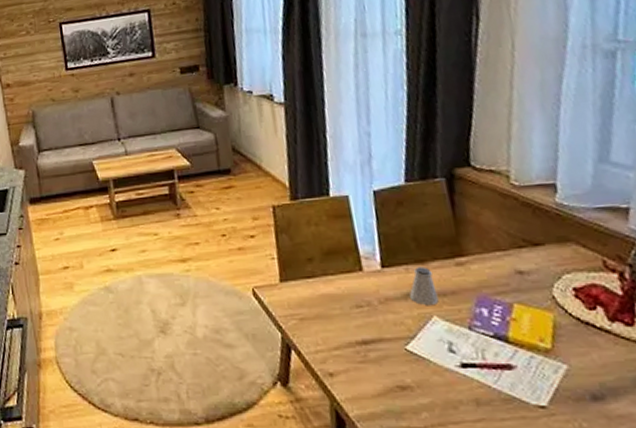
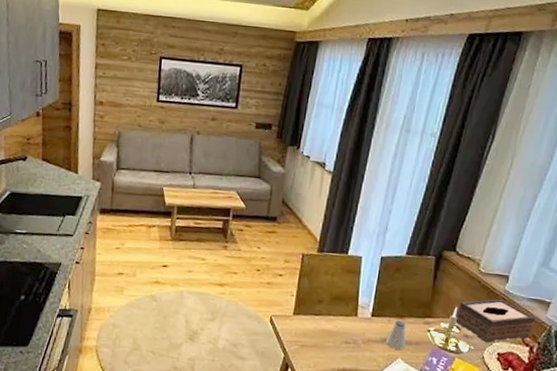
candle holder: none [461,235,536,299] -> present [426,306,474,355]
tissue box: none [496,215,615,277] -> present [455,298,535,343]

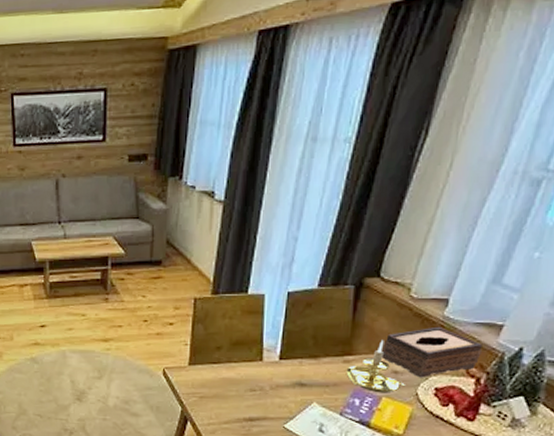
saltshaker: present [385,320,406,351] -> none [297,361,322,394]

